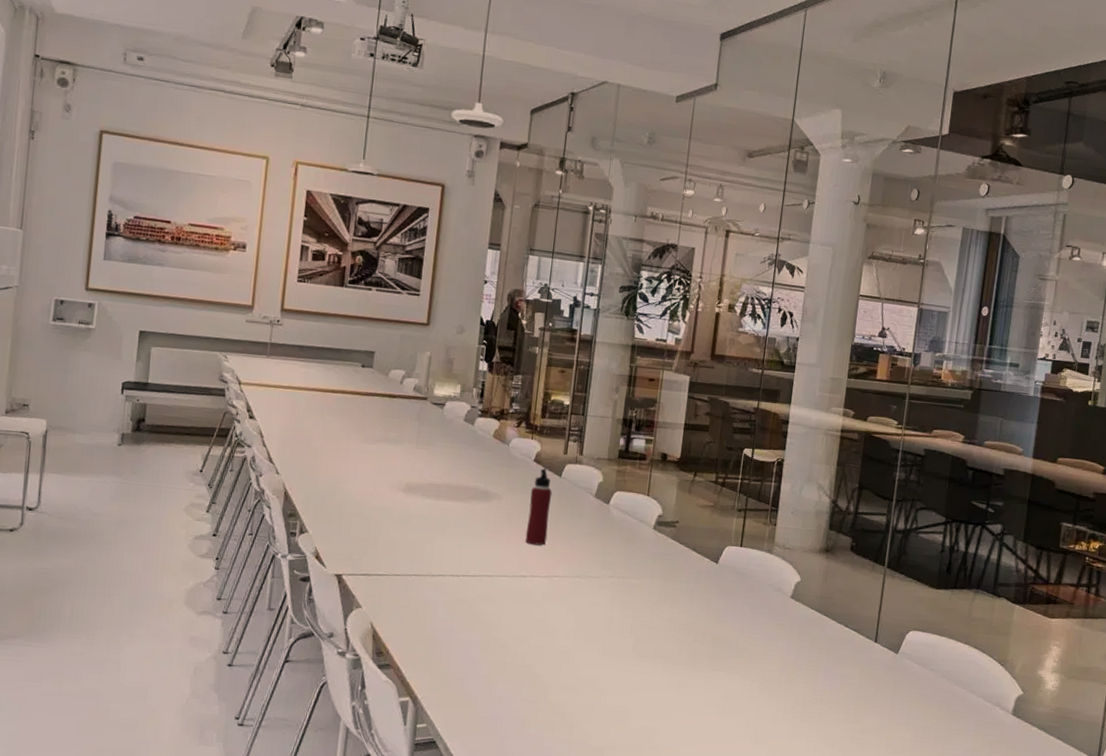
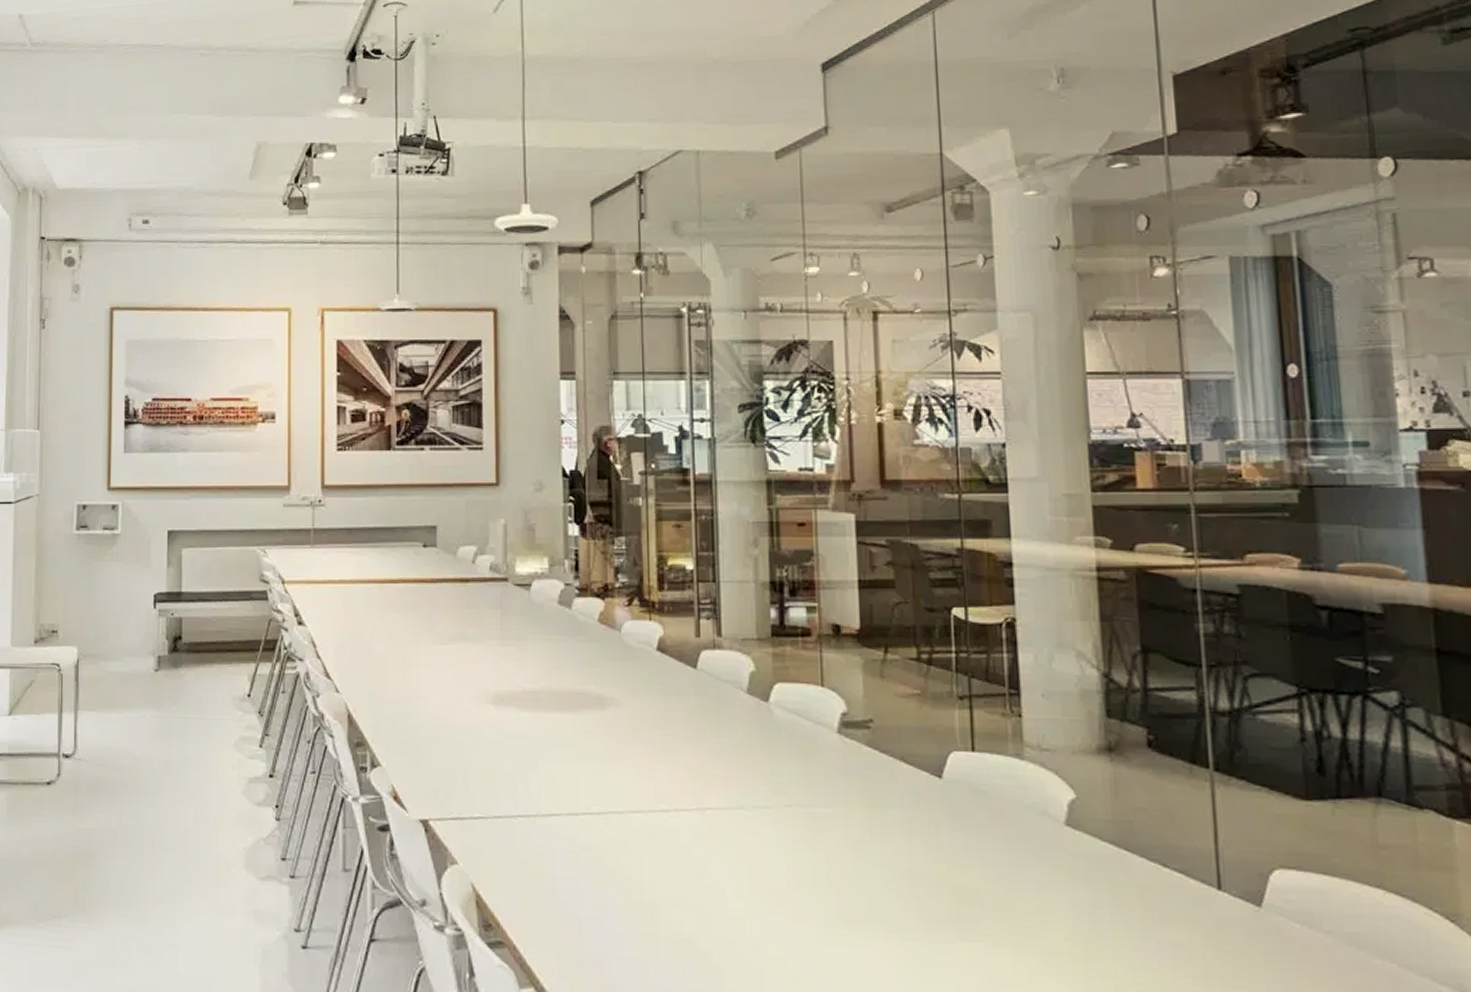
water bottle: present [525,467,553,545] -> none [658,657,690,766]

